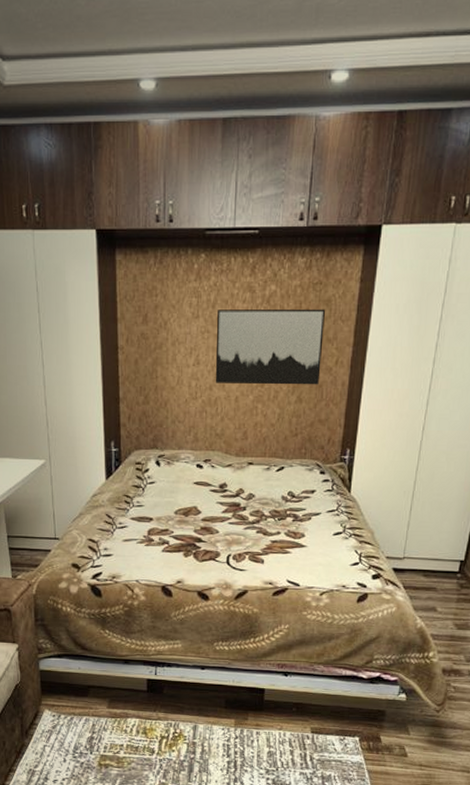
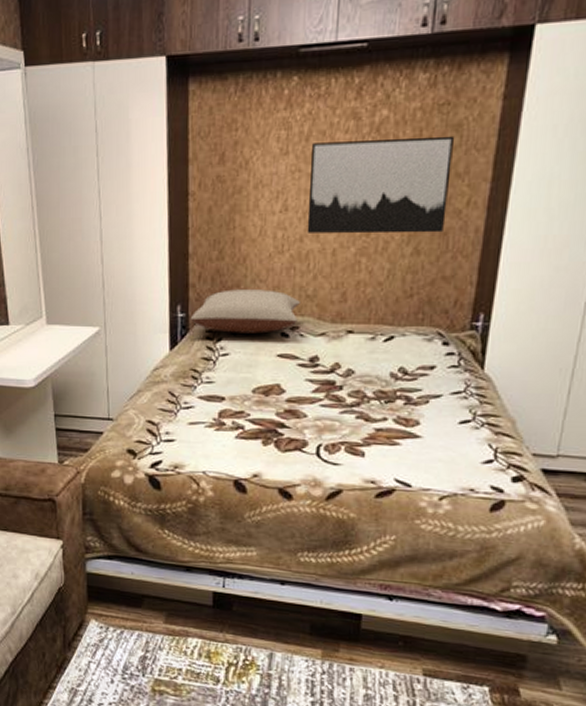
pillow: none [122,428,212,465] -> present [190,289,302,334]

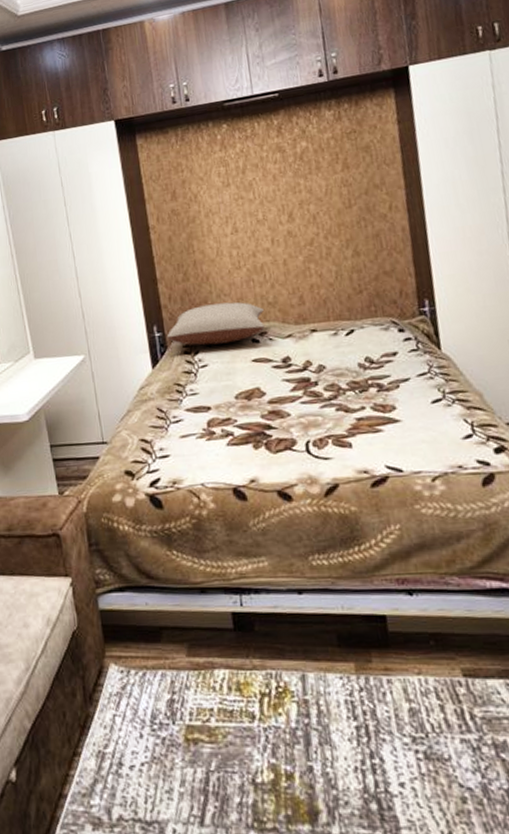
wall art: present [307,135,455,234] -> none [249,156,375,249]

